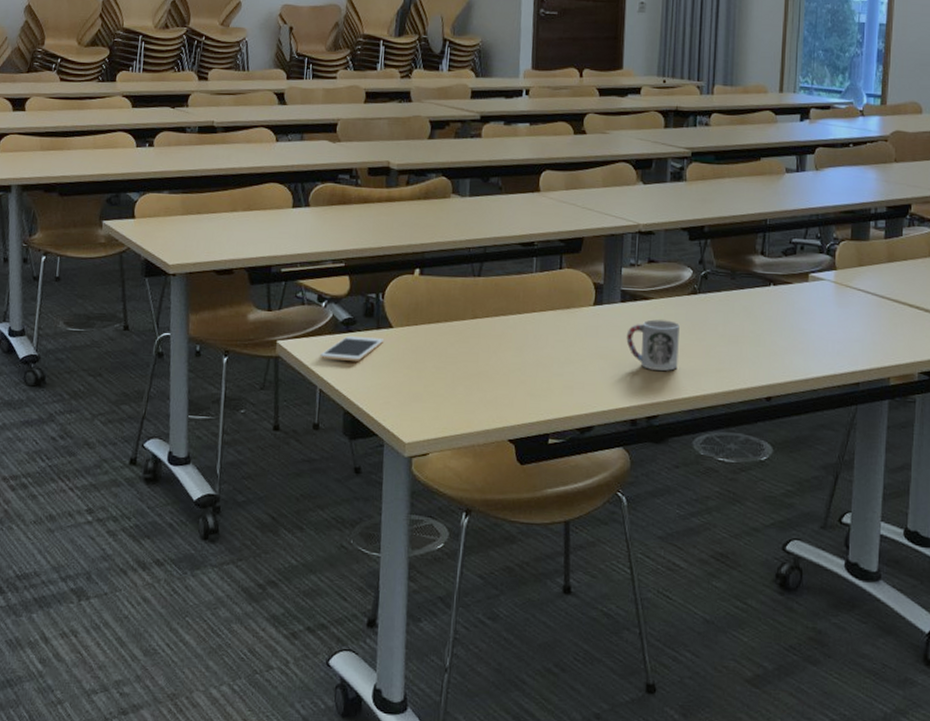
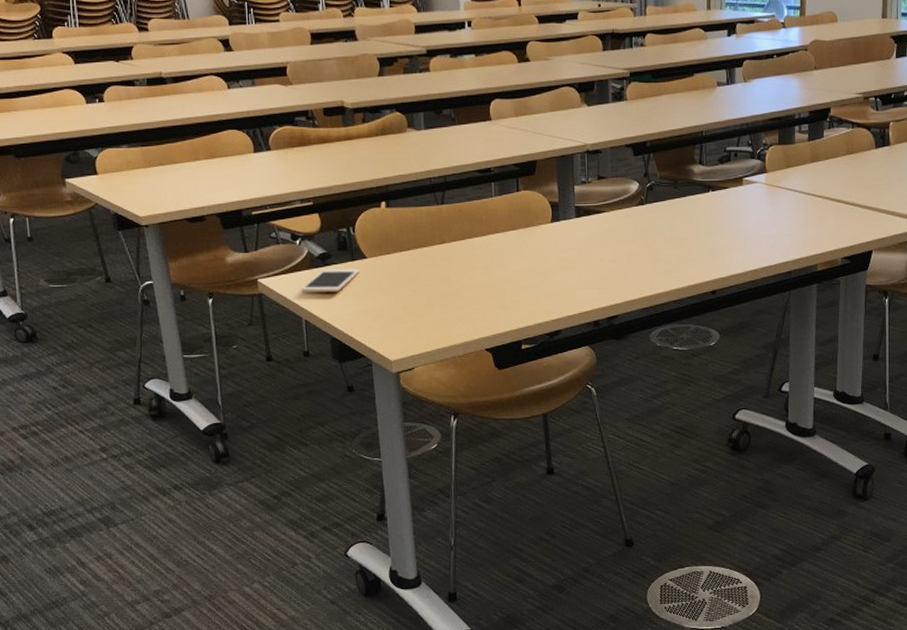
cup: present [626,319,680,371] -> none [583,230,632,276]

